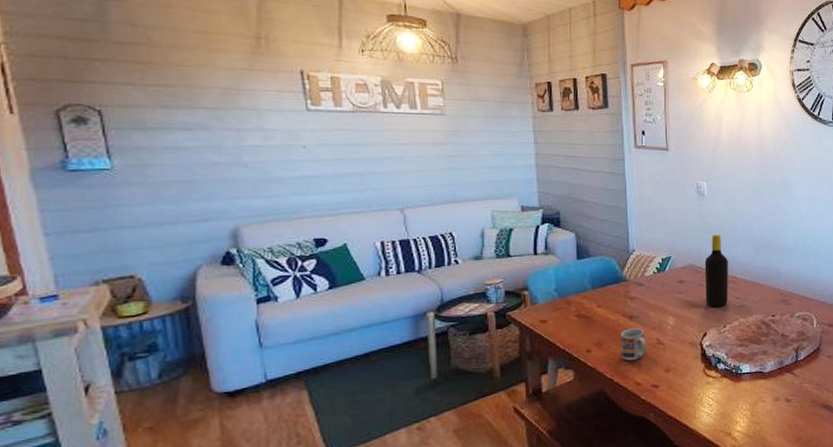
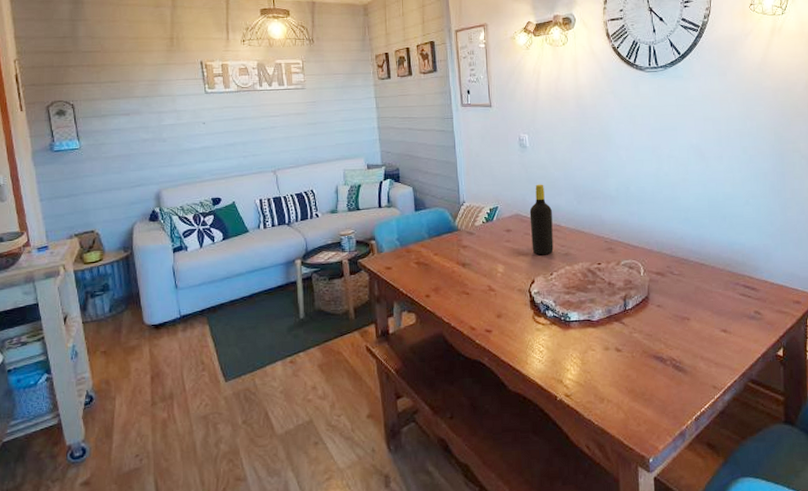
cup: present [620,328,647,361] -> none [455,275,479,307]

